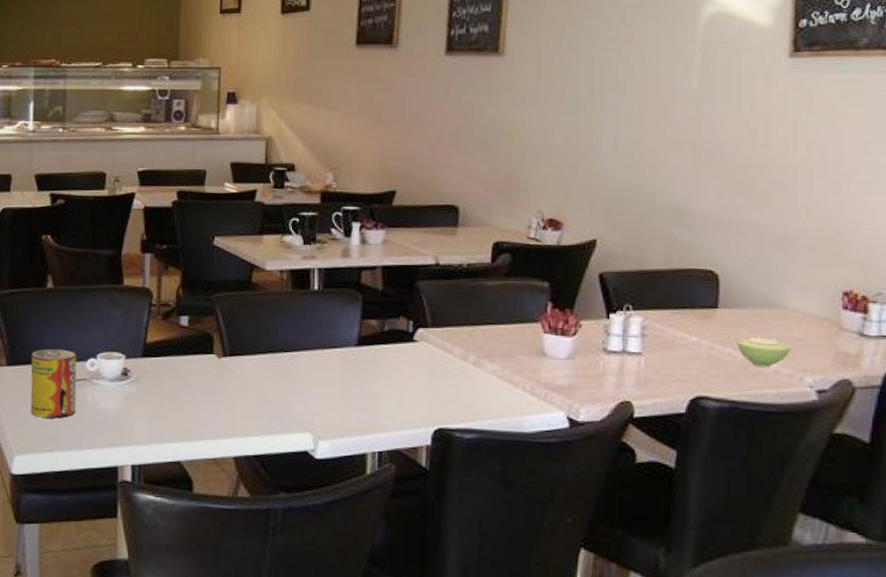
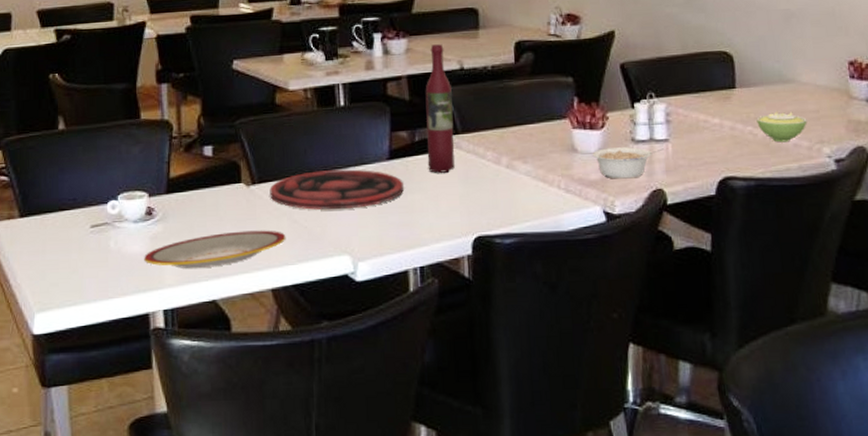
beverage can: present [30,348,77,419] -> none [46,193,100,270]
plate: none [117,399,252,431] -> present [144,230,286,269]
plate: none [239,350,369,389] -> present [269,169,404,210]
wine bottle: none [395,238,425,364] -> present [425,44,455,173]
legume: none [561,355,636,388] -> present [592,147,664,179]

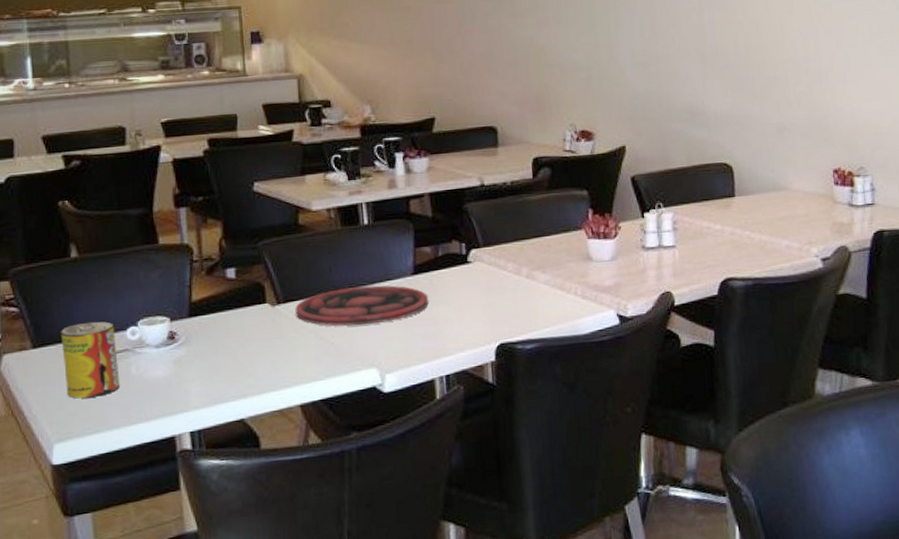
beverage can: none [46,193,100,270] -> present [61,321,121,399]
plate: present [144,230,286,269] -> none [168,348,313,391]
wine bottle: present [425,44,455,173] -> none [447,162,477,286]
legume: present [592,147,664,179] -> none [606,254,671,284]
sugar bowl: present [756,111,807,143] -> none [753,216,798,245]

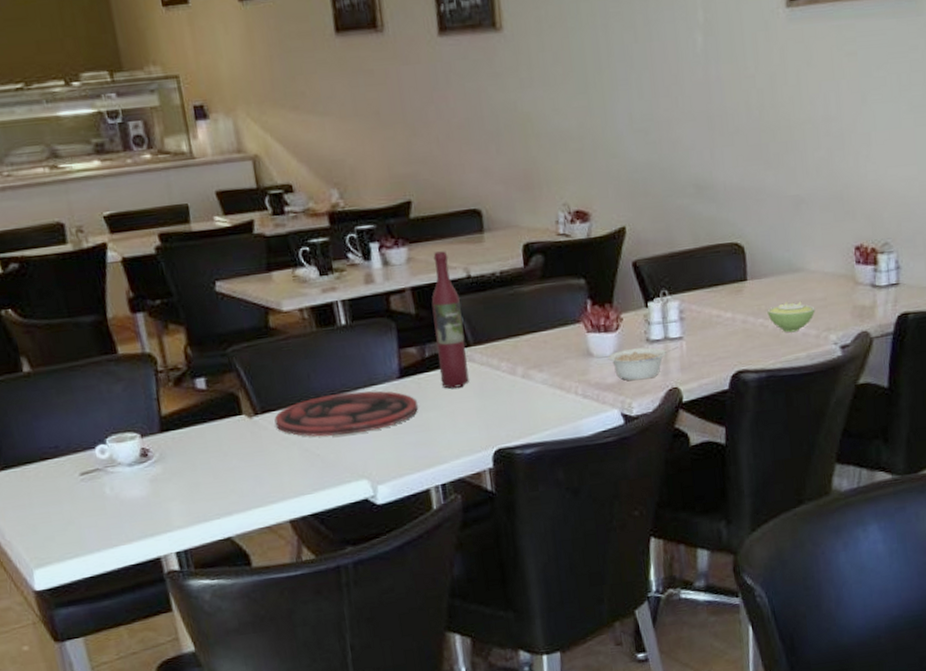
beverage can: present [61,321,121,399] -> none [24,439,96,522]
wine bottle: none [447,162,477,286] -> present [431,251,469,389]
legume: none [606,254,671,284] -> present [608,346,678,381]
sugar bowl: none [753,216,798,245] -> present [767,301,815,333]

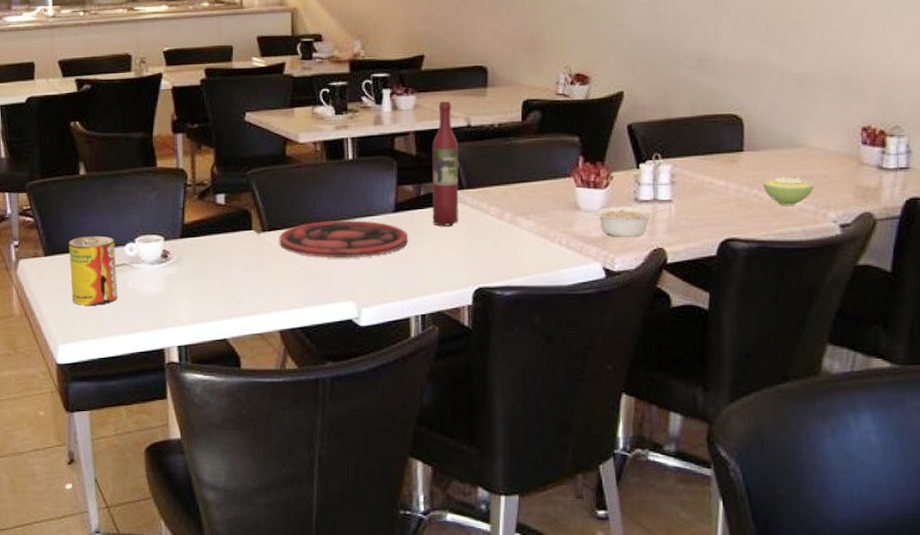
beverage can: none [24,439,96,522] -> present [69,235,118,305]

